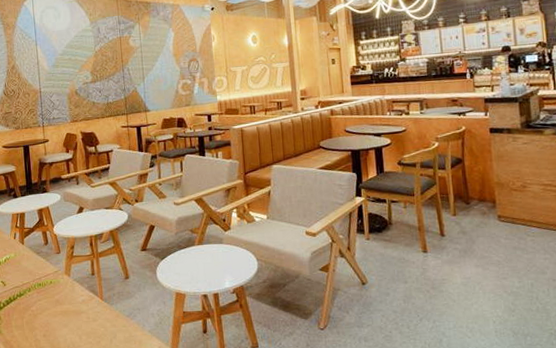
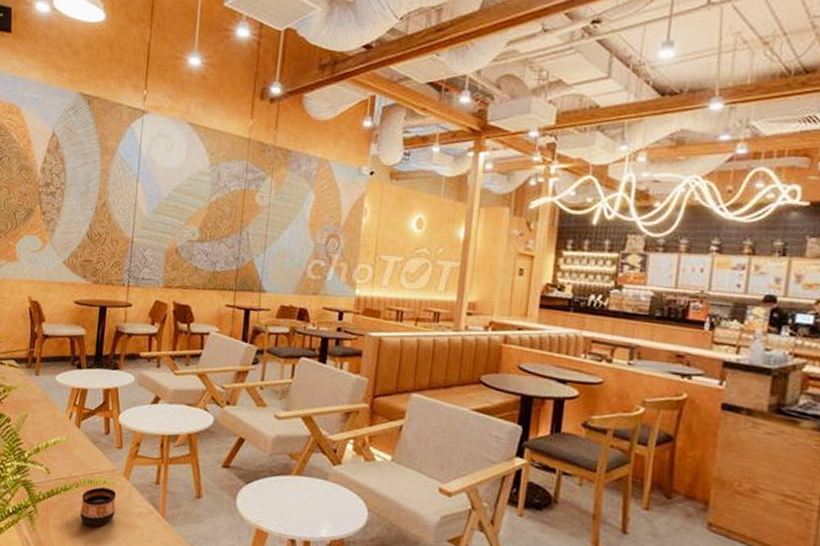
cup: none [35,286,64,320] -> present [79,486,117,527]

